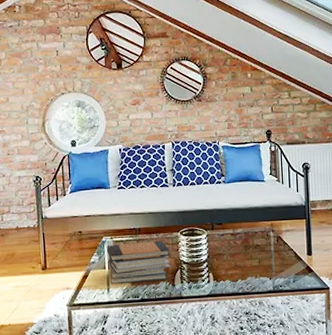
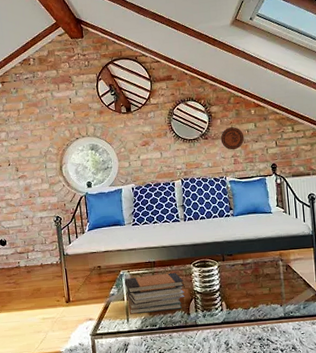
decorative plate: none [215,90,240,114] -> present [220,127,245,150]

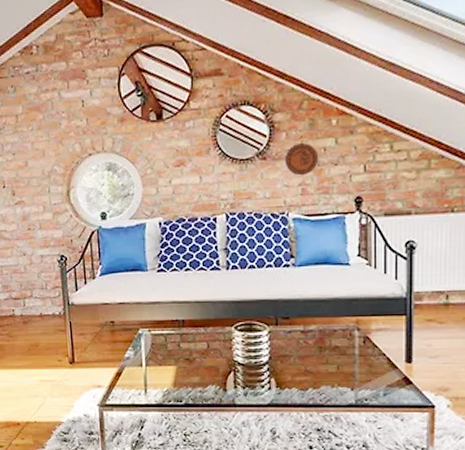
book stack: present [124,272,185,315] -> none [144,335,221,385]

